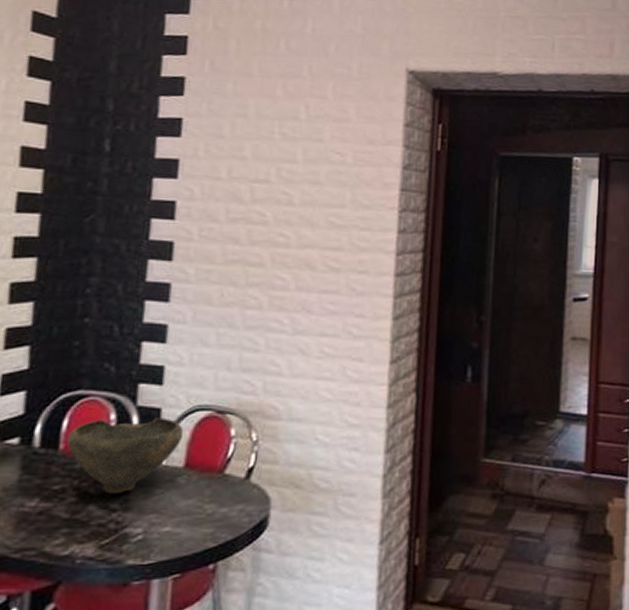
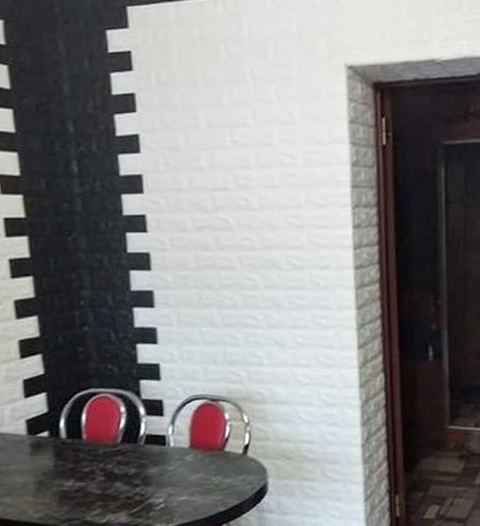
bowl: present [67,417,184,494] -> none [88,407,185,473]

